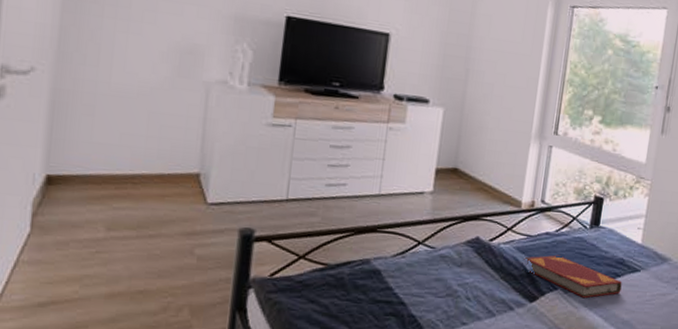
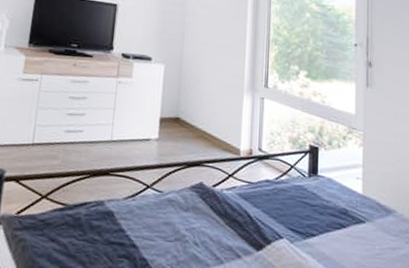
hardback book: present [524,255,622,299] -> none [247,202,348,249]

